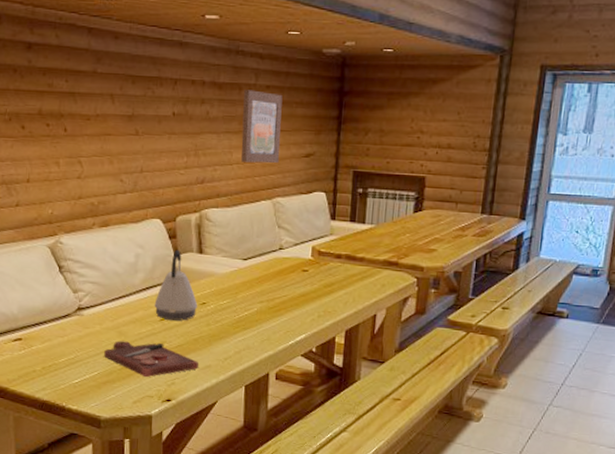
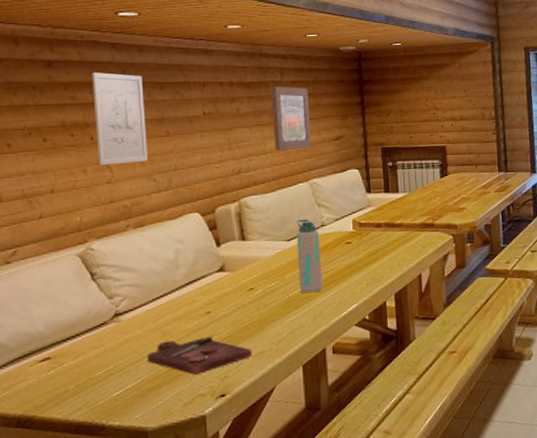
wall art: none [68,58,117,160] -> present [92,72,148,166]
kettle: present [154,249,198,321] -> none [199,240,246,312]
water bottle: none [250,238,277,317] -> present [296,218,323,294]

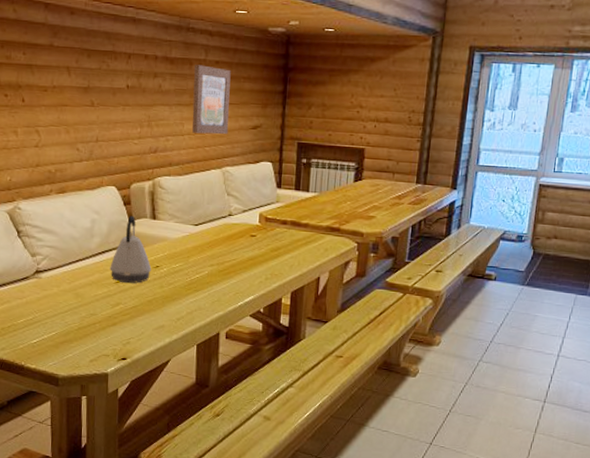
wall art: present [92,72,148,166] -> none [25,32,73,130]
cutting board: present [147,337,253,375] -> none [62,302,153,337]
kettle: none [199,240,246,312] -> present [110,215,152,284]
water bottle: present [296,218,323,294] -> none [202,205,226,279]

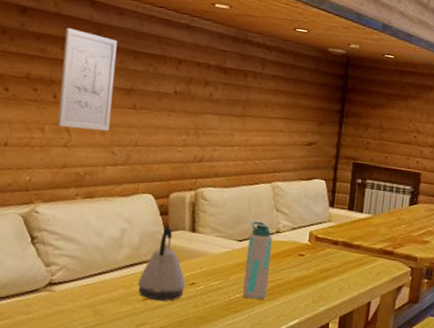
wall art: none [25,32,73,130] -> present [57,27,118,132]
wall art: present [192,65,231,135] -> none [242,77,288,149]
water bottle: none [202,205,226,279] -> present [242,220,273,300]

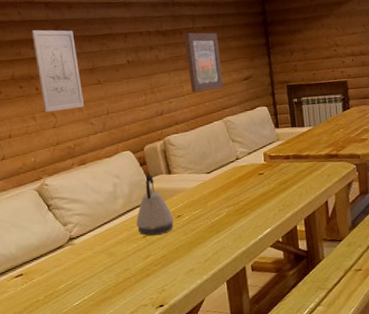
wall art: none [242,77,288,149] -> present [184,32,224,93]
water bottle: present [242,220,273,300] -> none [213,152,241,220]

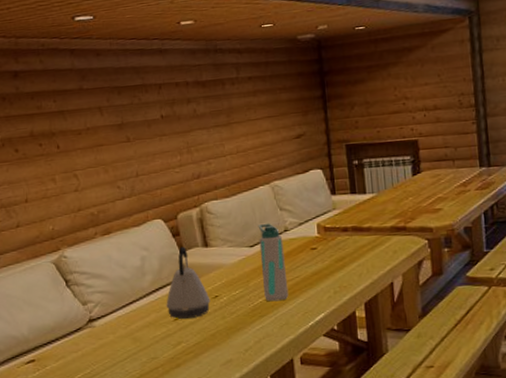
wall art: present [31,29,84,113] -> none [54,80,111,174]
wall art: present [184,32,224,93] -> none [226,83,272,152]
water bottle: none [213,152,241,220] -> present [258,223,289,302]

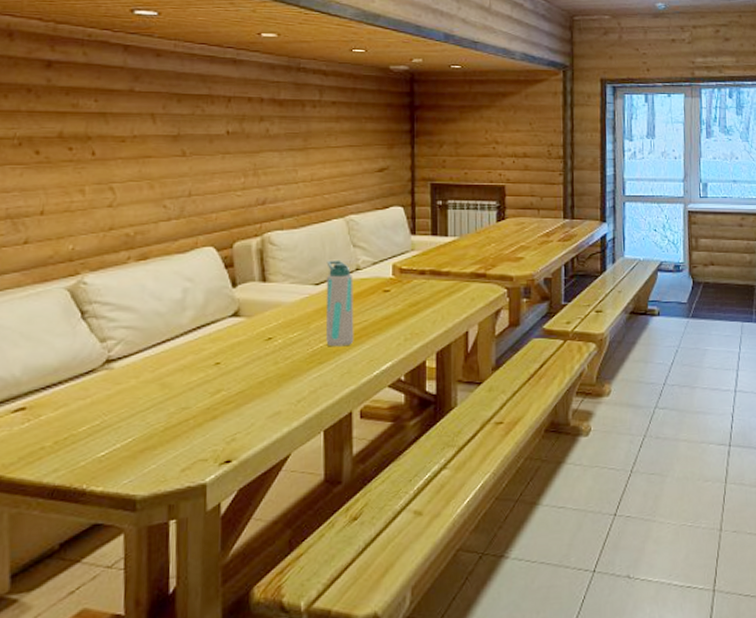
kettle: present [166,246,211,320] -> none [207,279,263,364]

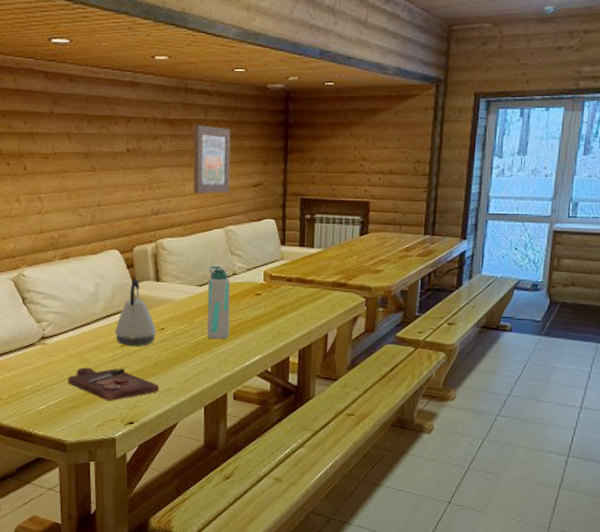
cutting board: none [141,392,267,436] -> present [68,367,160,401]
kettle: none [207,279,263,364] -> present [115,278,157,347]
wall art: none [307,106,351,180] -> present [193,125,231,194]

